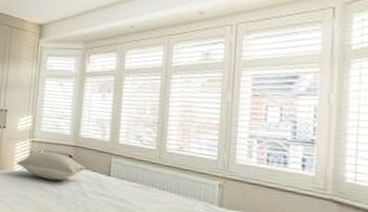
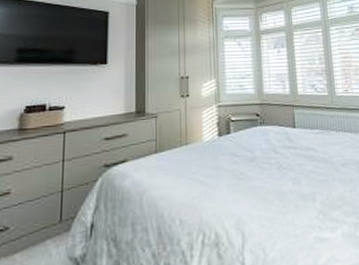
pillow: present [16,152,86,181] -> none [205,114,273,144]

